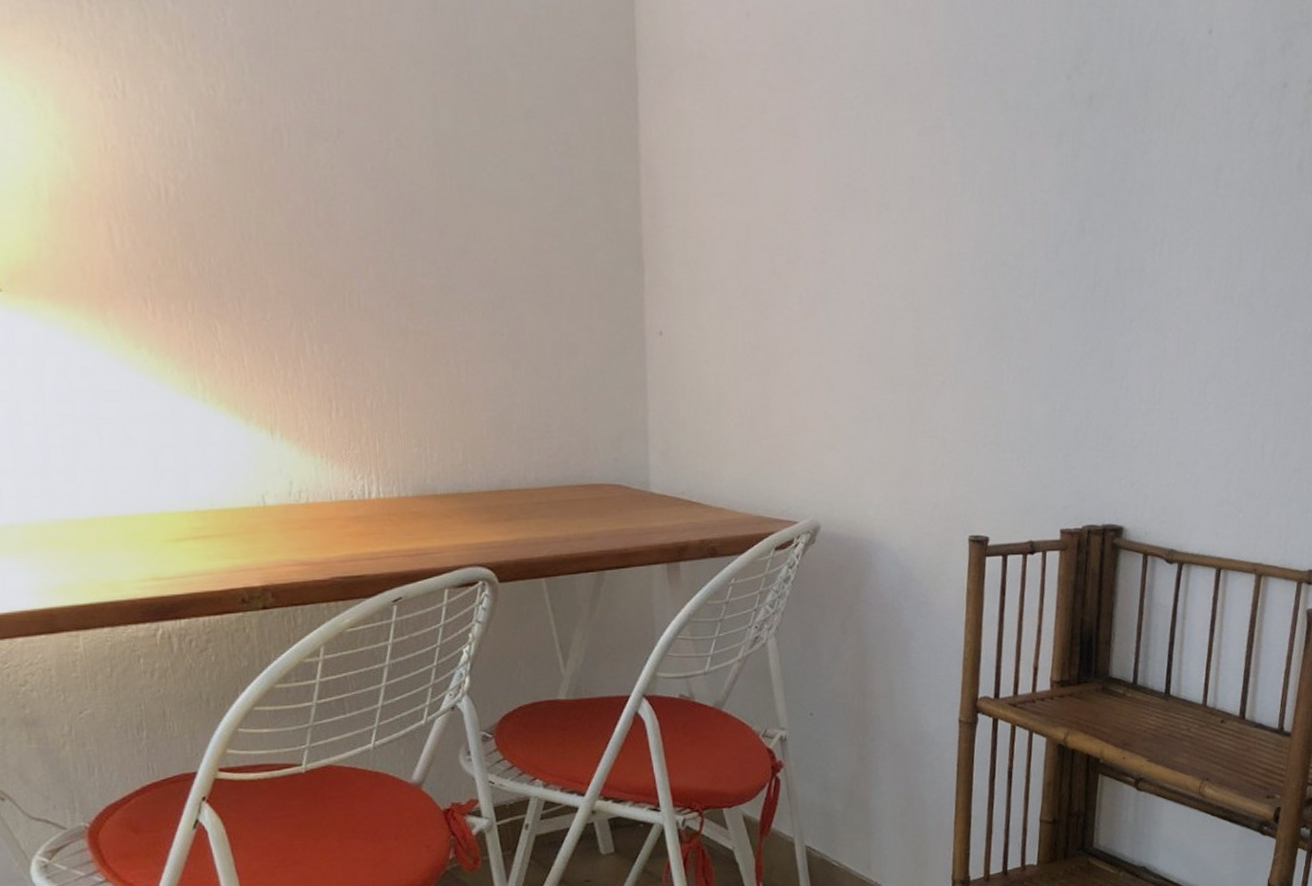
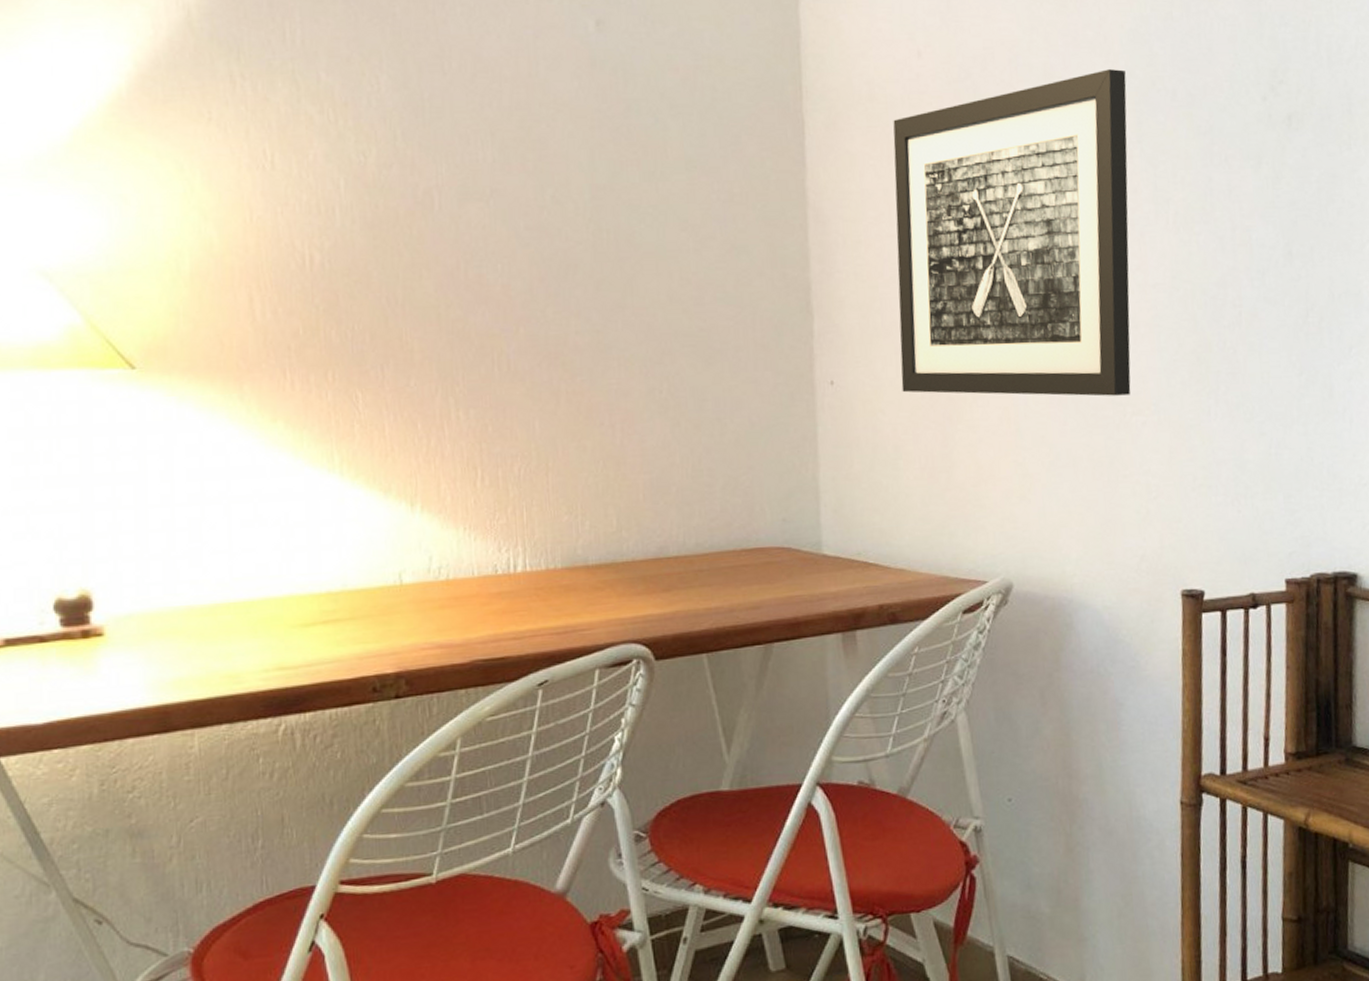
wall art: none [721,40,942,357] -> present [893,69,1131,397]

